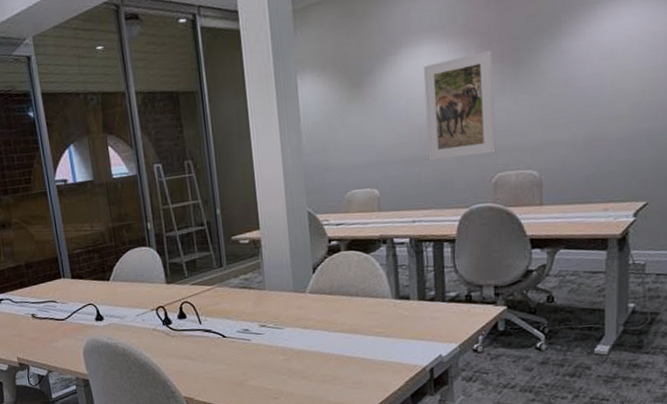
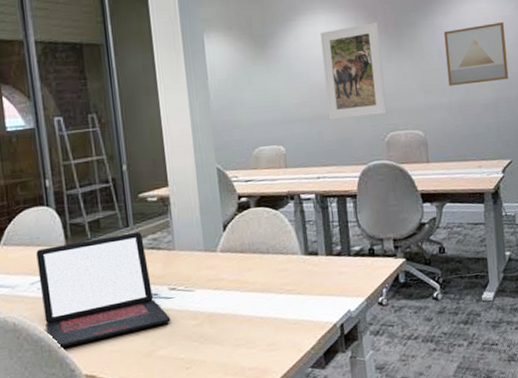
laptop: none [140,272,261,373] -> present [36,231,171,349]
wall art: none [573,40,655,119] -> present [443,22,509,86]

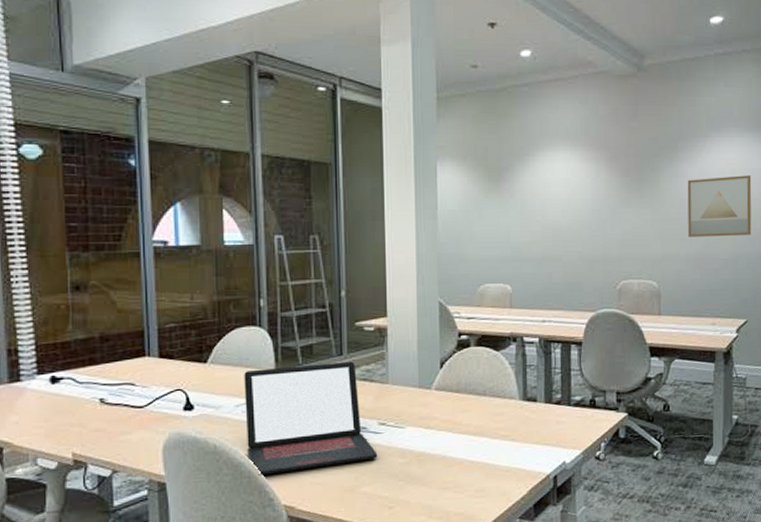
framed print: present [320,23,387,119] -> none [558,165,621,261]

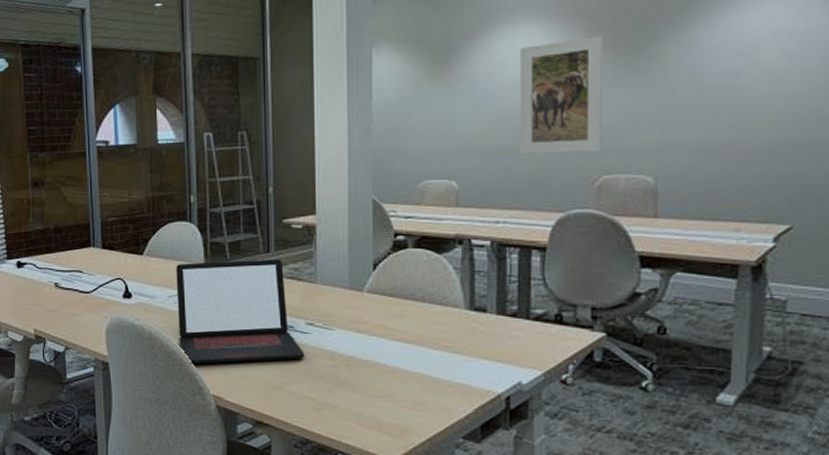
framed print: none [558,165,621,261] -> present [519,36,602,154]
wall art: present [687,175,752,237] -> none [702,36,807,121]

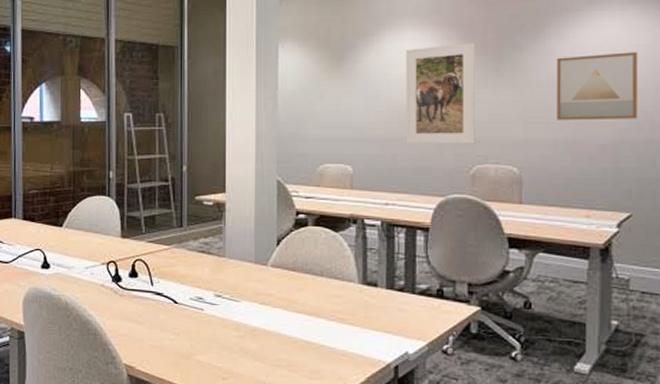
laptop: present [176,259,305,364] -> none [93,233,213,334]
wall art: none [702,36,807,121] -> present [556,52,639,120]

